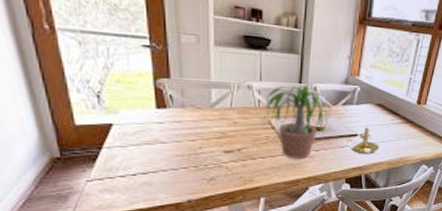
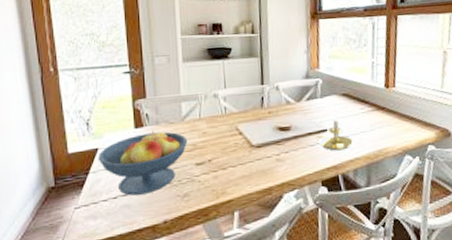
fruit bowl: none [112,113,217,174] -> present [98,130,188,196]
potted plant: present [255,85,332,159] -> none [223,86,298,164]

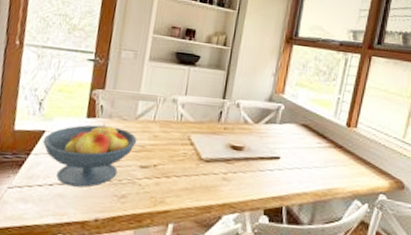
candle holder: present [316,112,353,151] -> none [267,141,304,182]

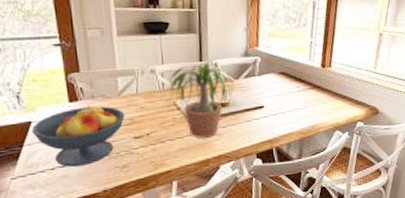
potted plant: none [176,101,254,181] -> present [161,63,236,138]

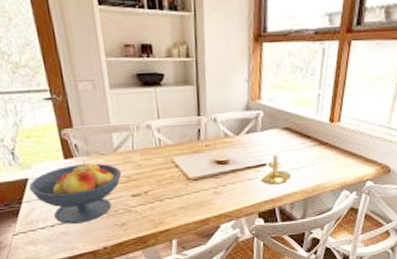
potted plant: present [161,63,236,138] -> none [158,117,237,197]
candle holder: none [252,90,288,126] -> present [254,146,292,185]

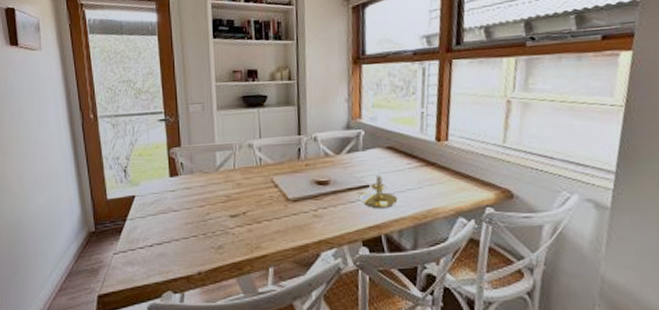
fruit bowl: present [29,161,122,224] -> none [135,179,222,245]

